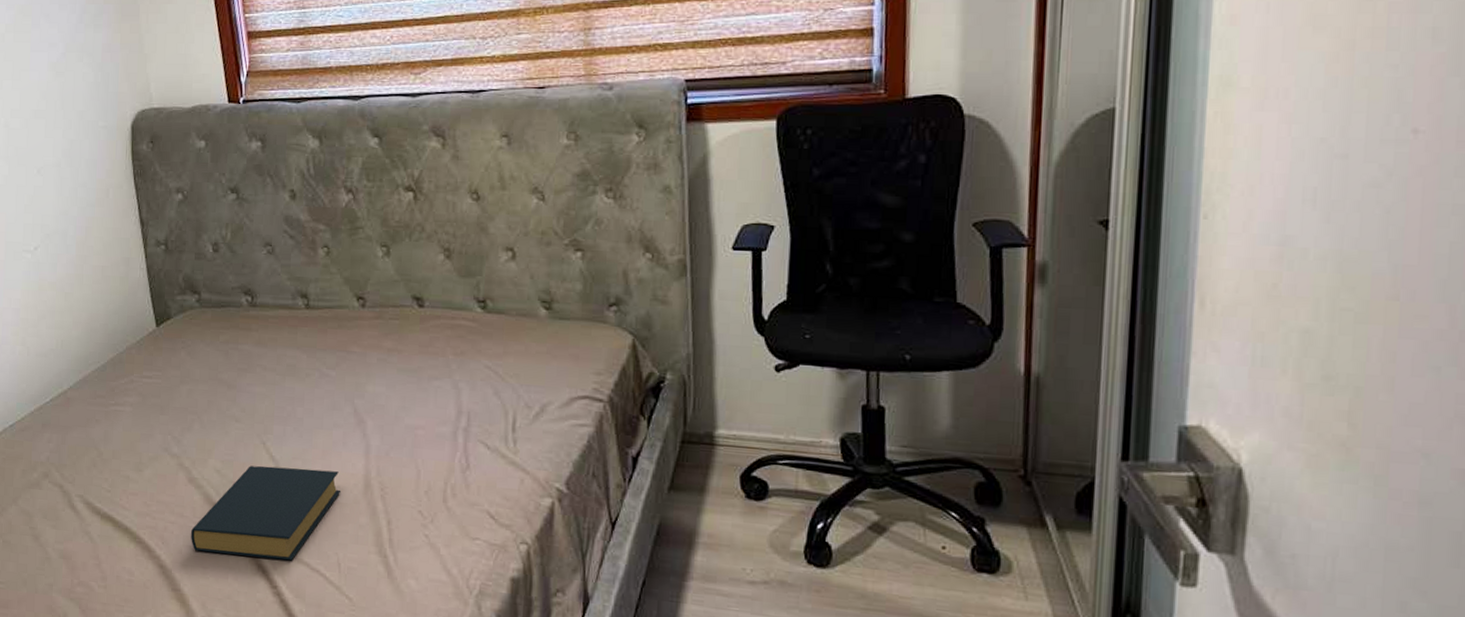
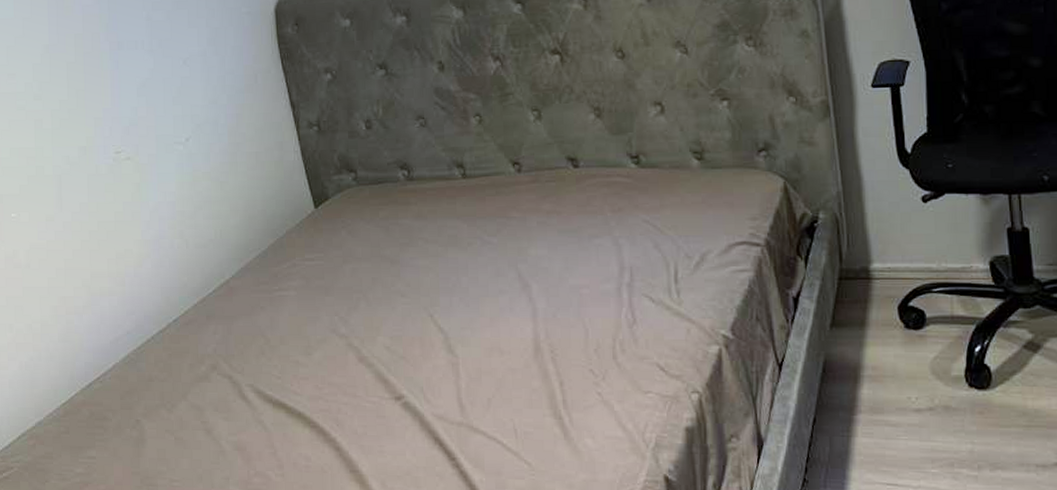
hardback book: present [191,466,340,561] -> none [365,337,511,431]

